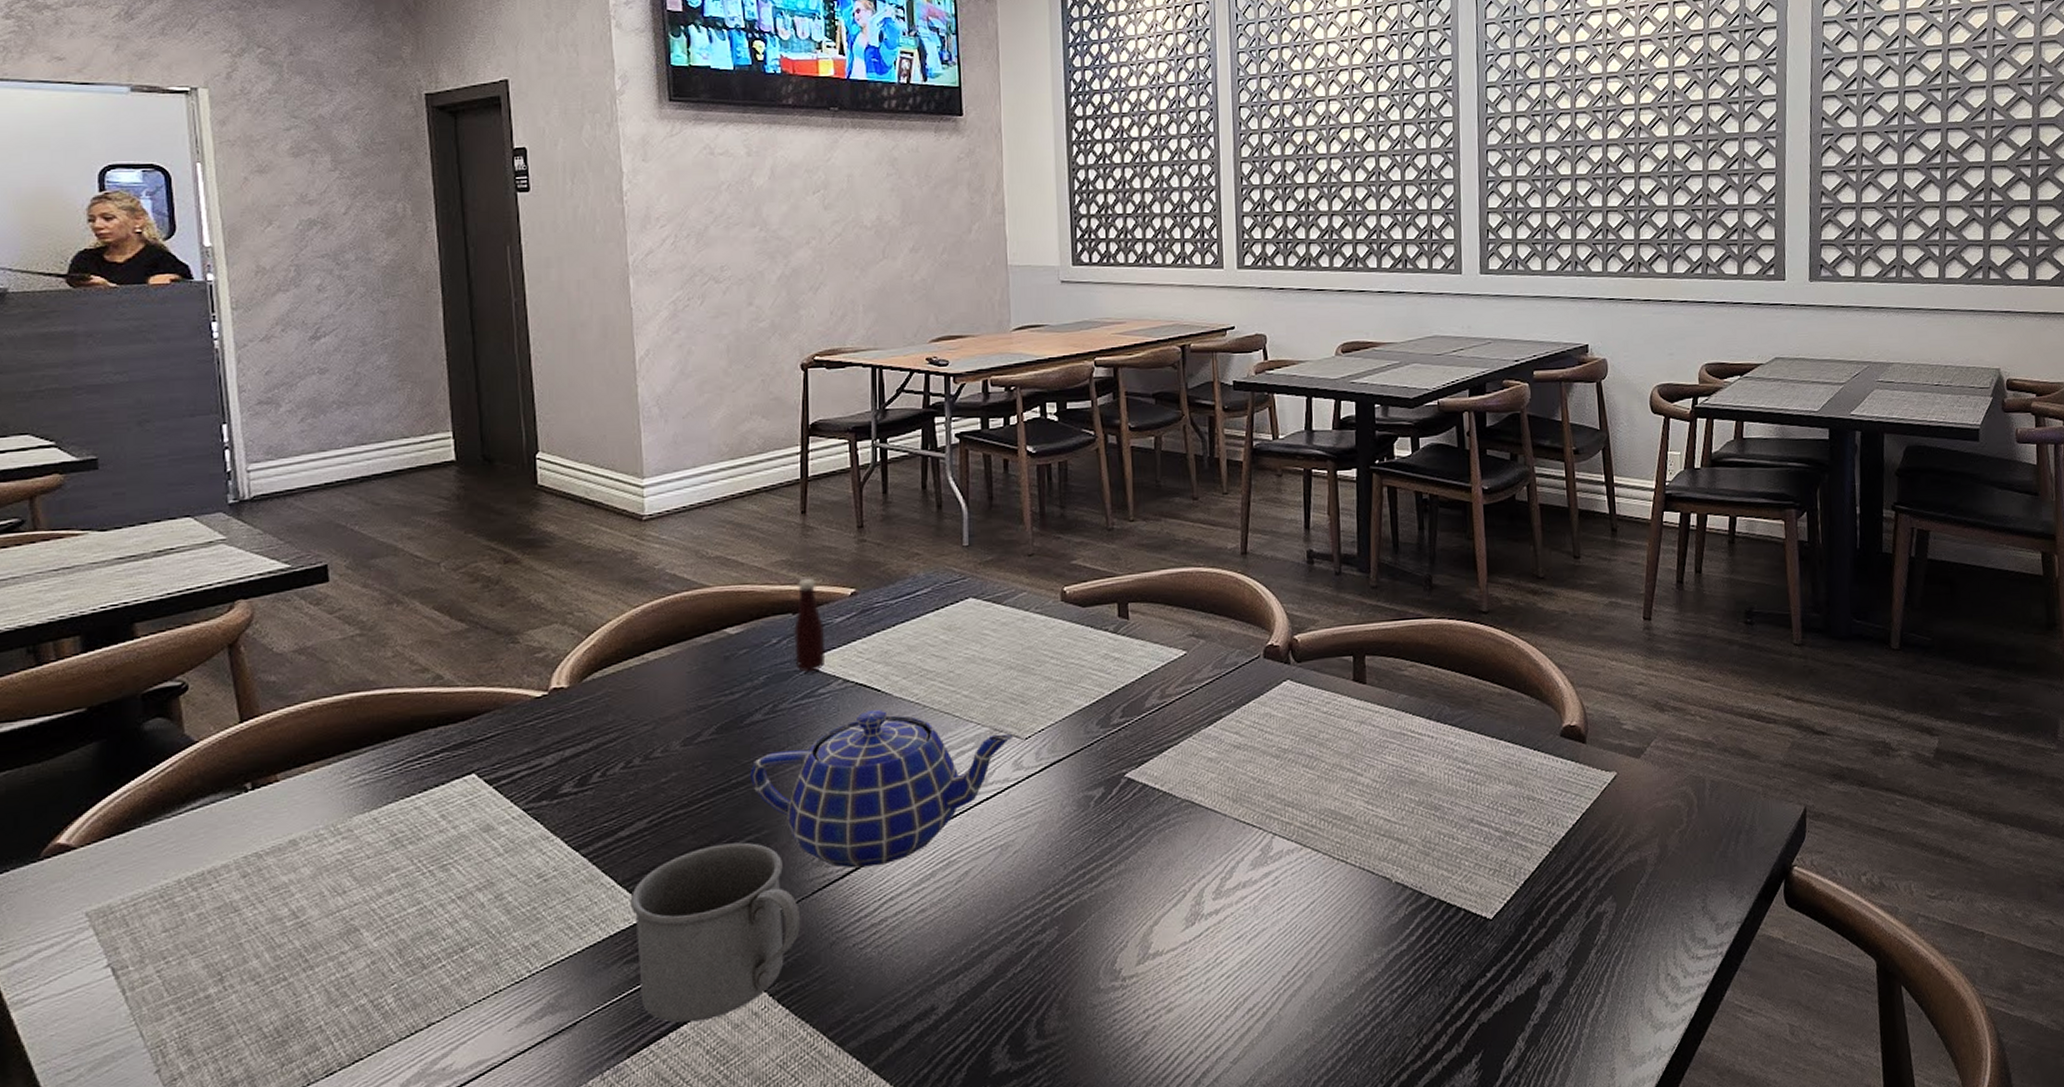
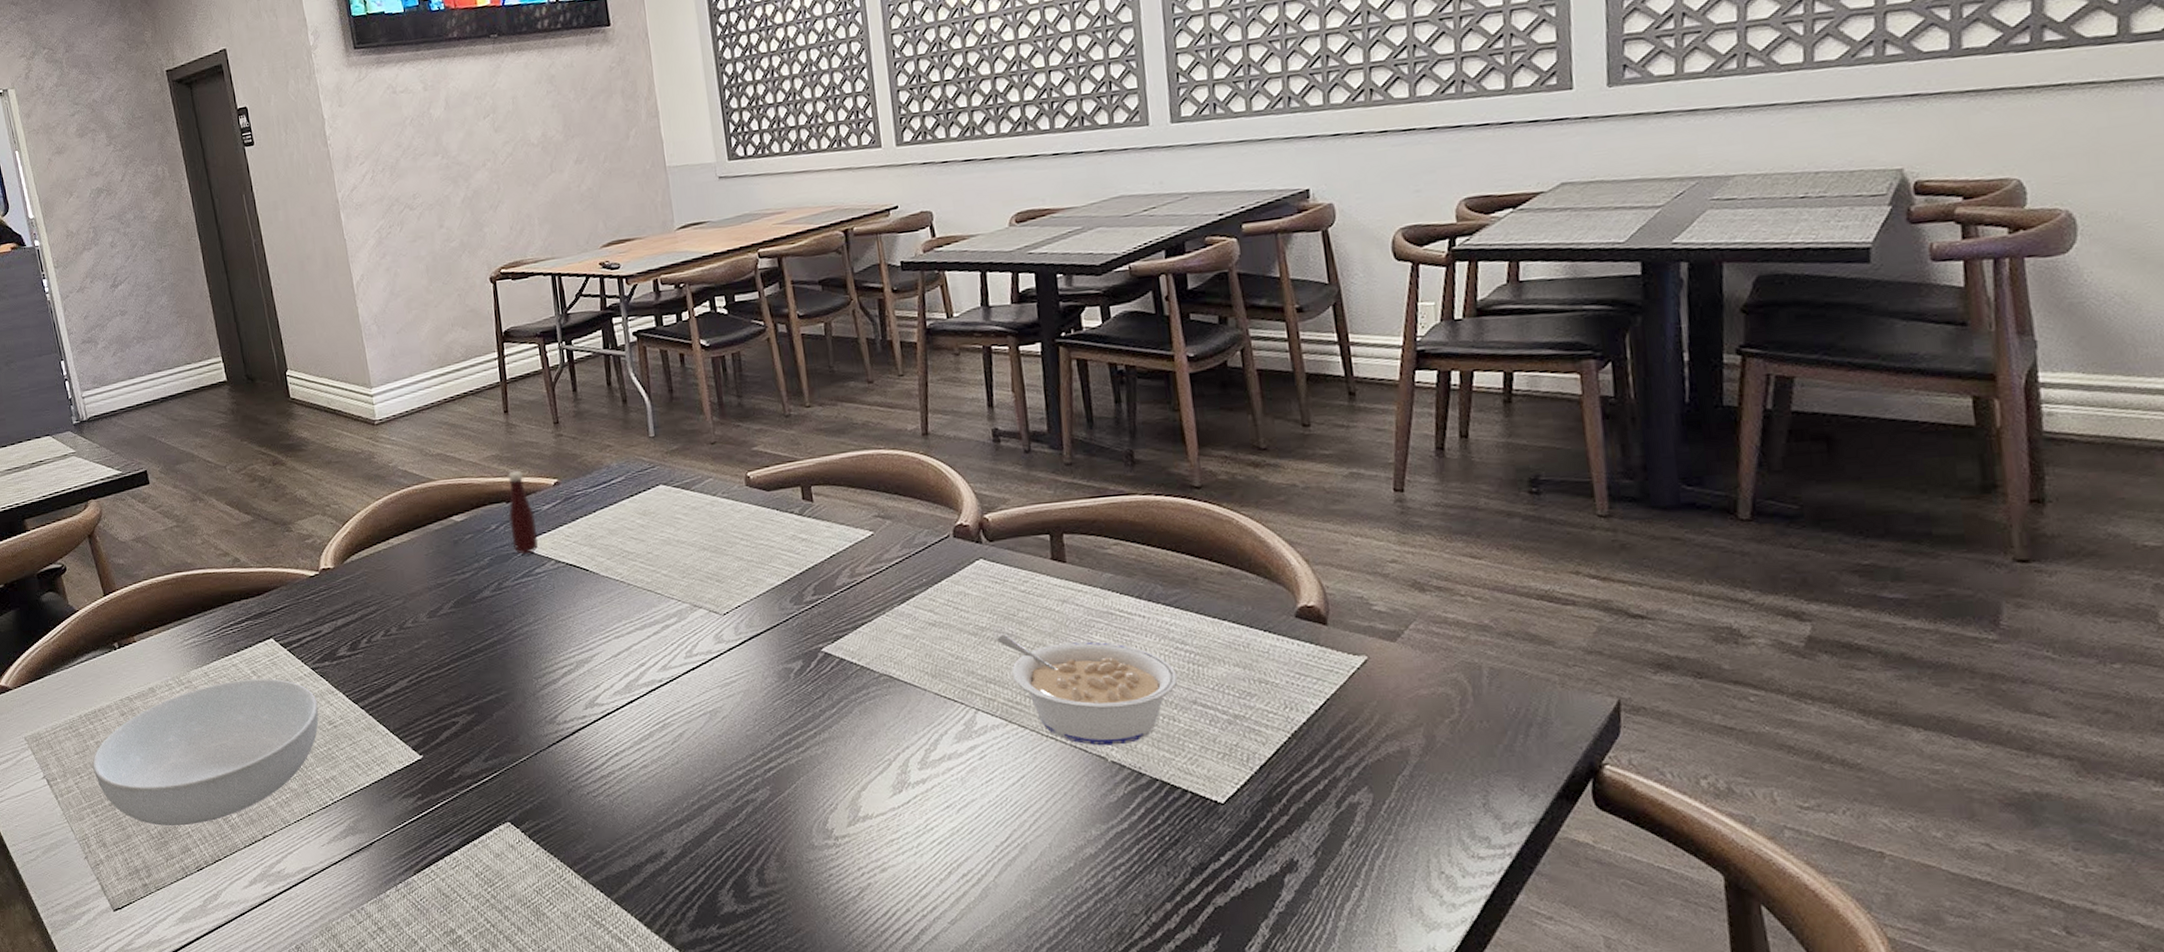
serving bowl: none [188,823,526,1021] -> present [92,678,319,827]
mug: present [630,842,801,1023] -> none [401,701,542,850]
teapot: present [749,710,1014,869] -> none [485,587,713,727]
legume: none [1298,755,1459,867] -> present [997,633,1178,746]

